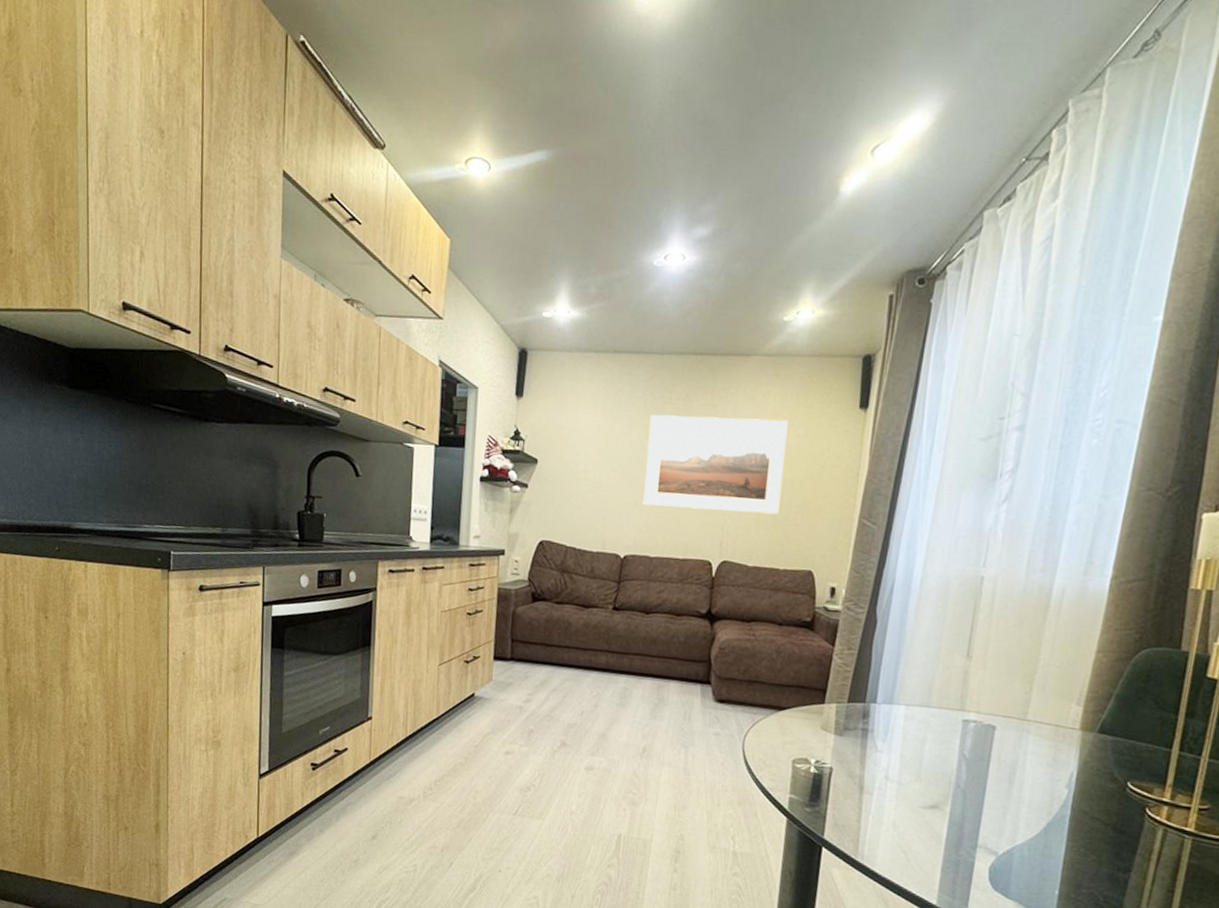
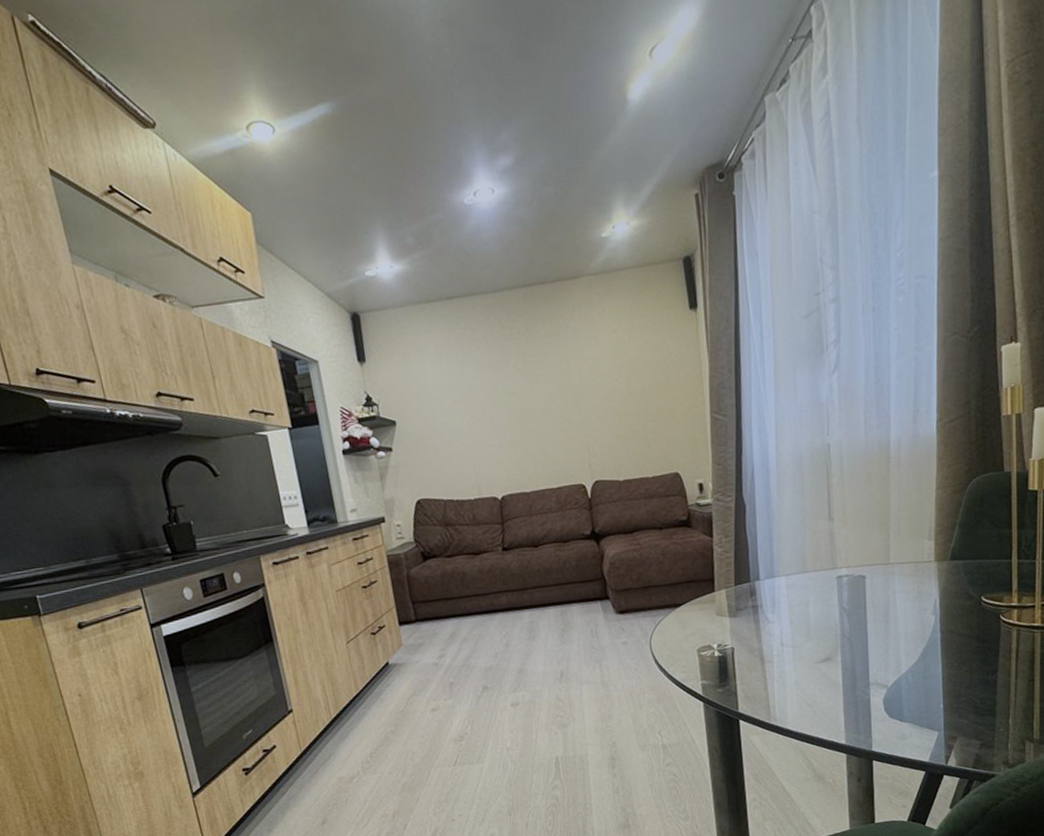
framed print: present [643,414,788,515] -> none [496,333,637,445]

